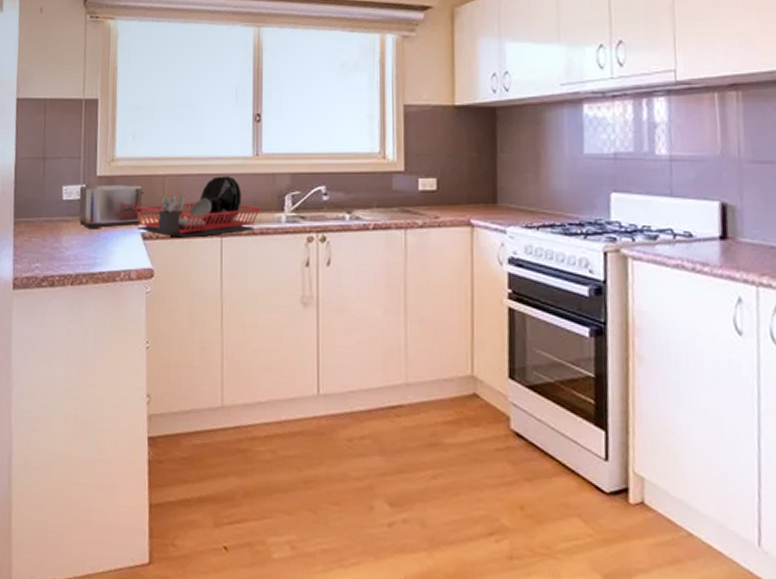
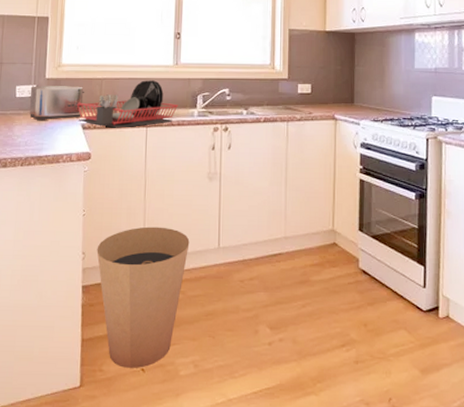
trash can: none [164,364,280,546] -> present [96,226,190,368]

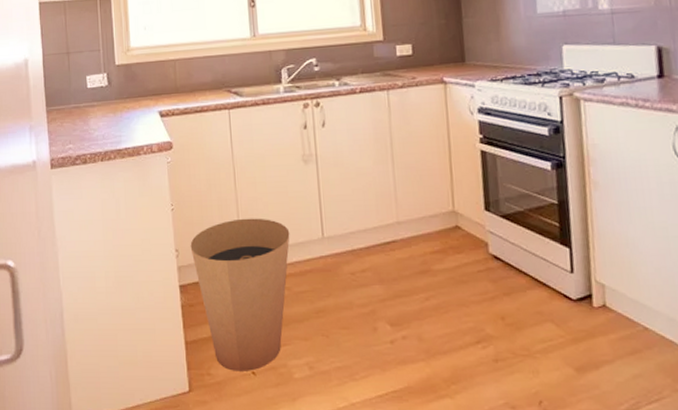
toaster: present [29,85,85,121] -> none [101,69,158,112]
dish rack: present [76,80,178,128] -> none [151,56,261,113]

